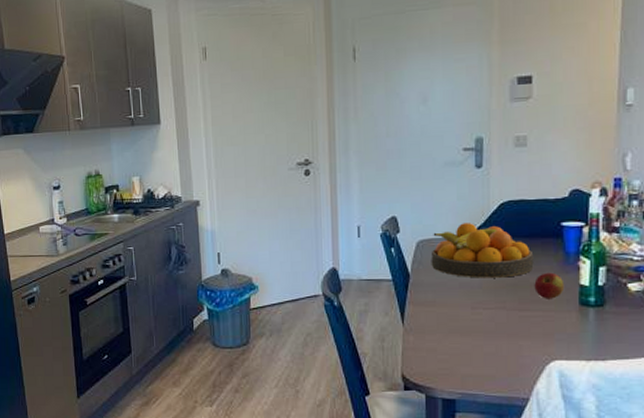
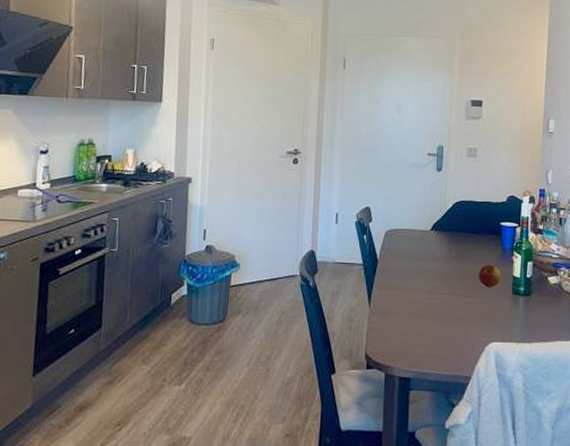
fruit bowl: present [431,223,534,278] -> none [396,217,479,267]

